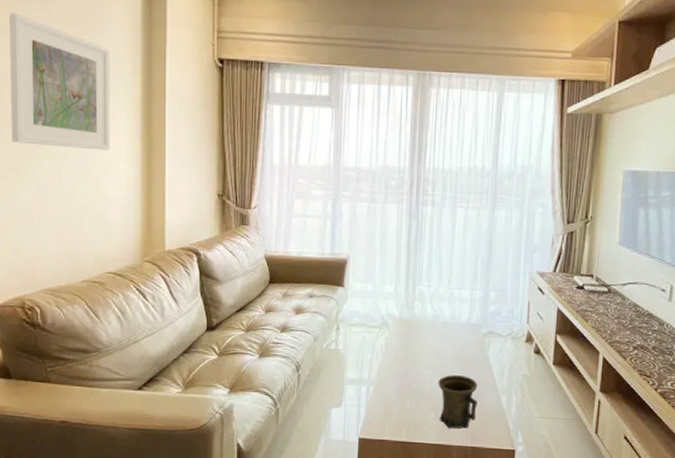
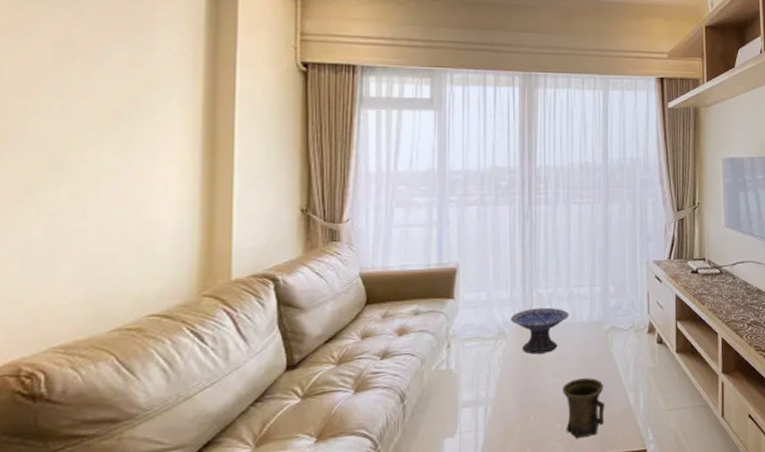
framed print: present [10,12,110,151] -> none [13,12,162,169]
decorative bowl: none [393,304,449,347] -> present [510,307,569,355]

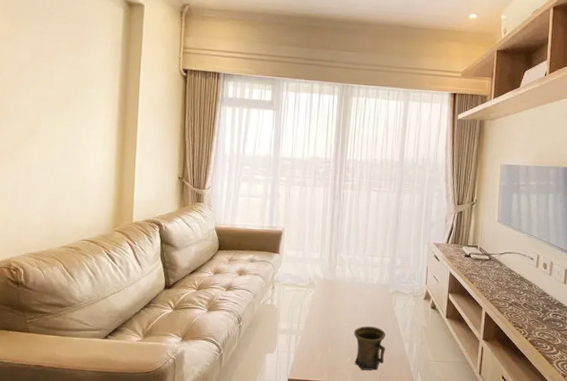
decorative bowl: present [510,307,569,355] -> none [318,268,364,303]

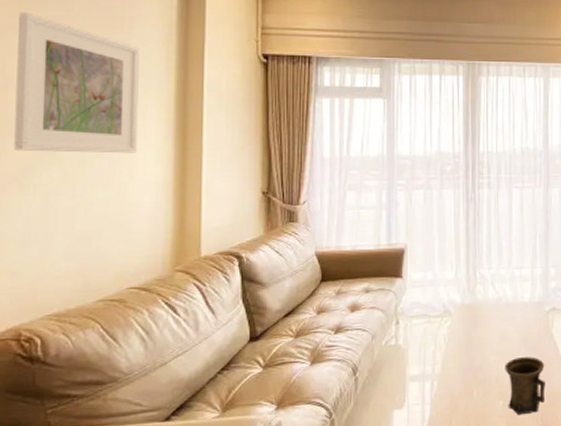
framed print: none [8,27,95,140] -> present [14,12,140,154]

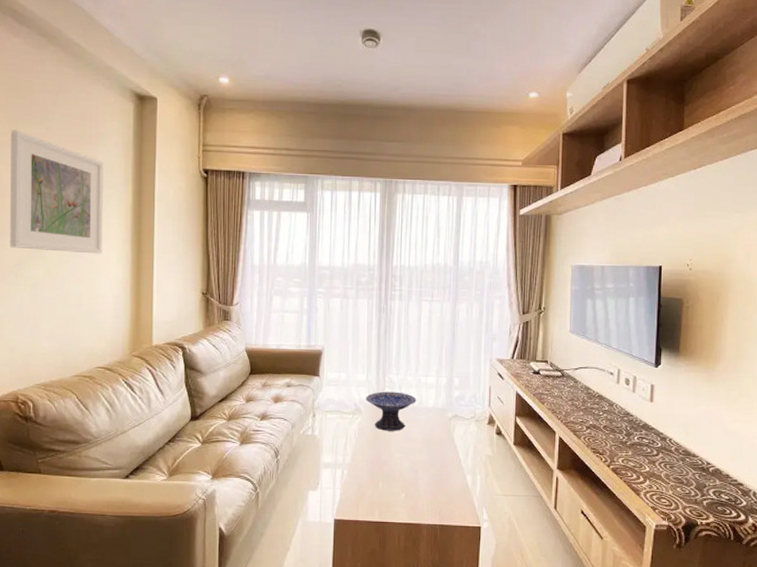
decorative bowl: none [454,288,511,333] -> present [365,391,417,431]
mug: present [505,357,545,416] -> none [408,457,445,508]

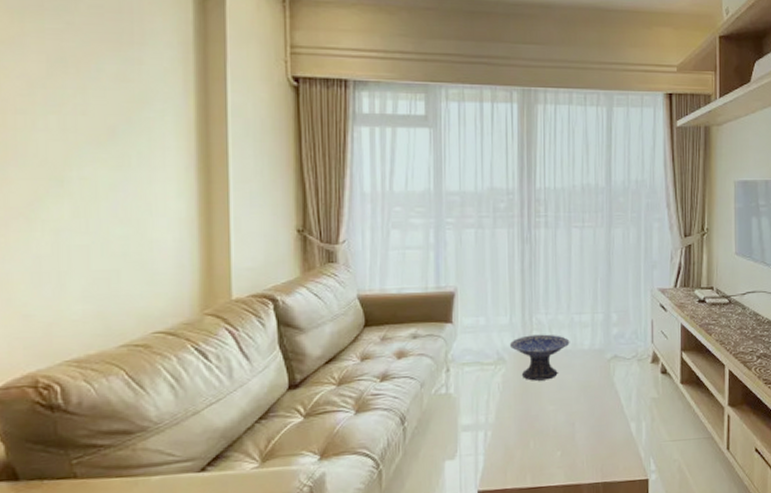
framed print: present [10,130,104,254] -> none [12,24,155,186]

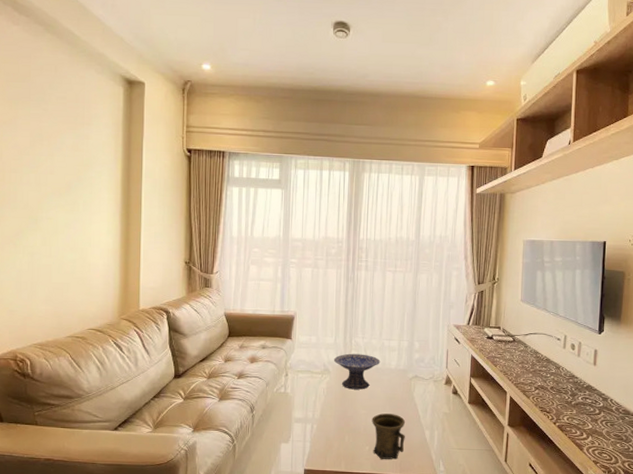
mug: none [563,406,606,467] -> present [372,413,406,460]

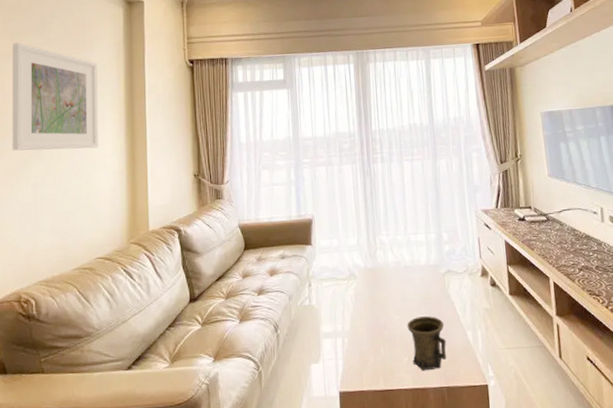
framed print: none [9,111,95,226] -> present [12,42,98,151]
decorative bowl: present [333,353,380,390] -> none [358,252,409,294]

